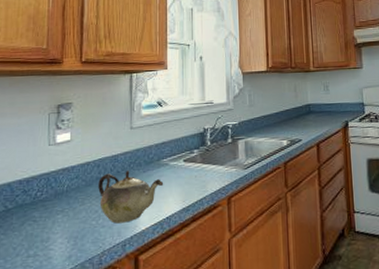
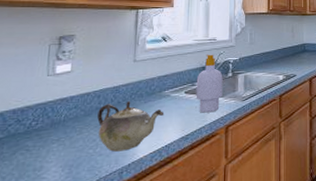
soap bottle: none [194,119,223,183] -> present [195,54,223,113]

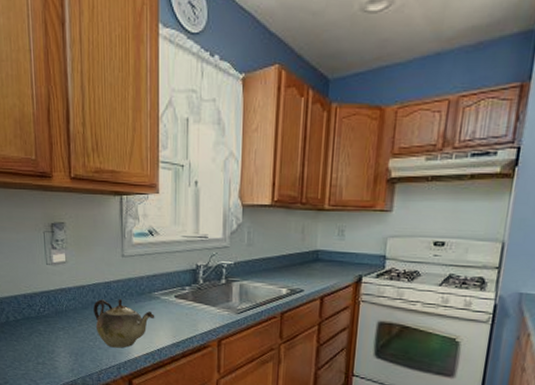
soap bottle: present [195,54,223,113] -> none [186,254,215,322]

